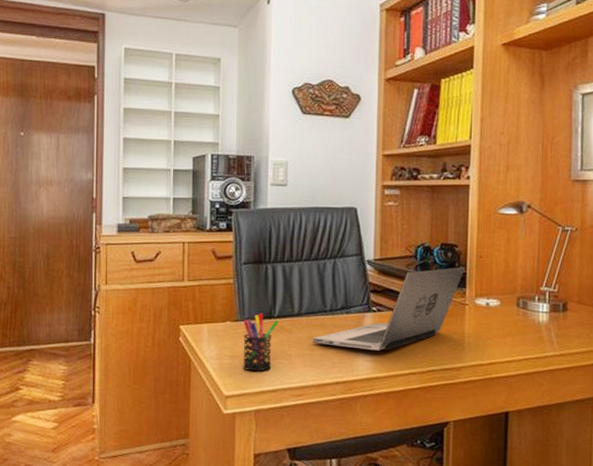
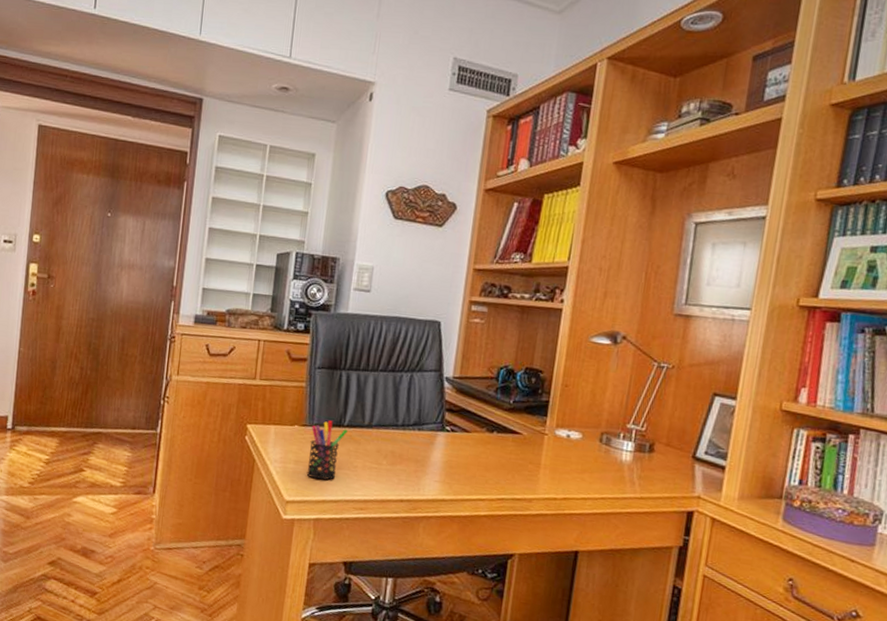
laptop: present [312,267,465,351] -> none [380,393,549,473]

